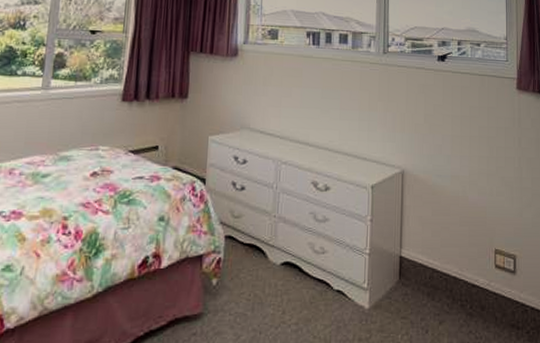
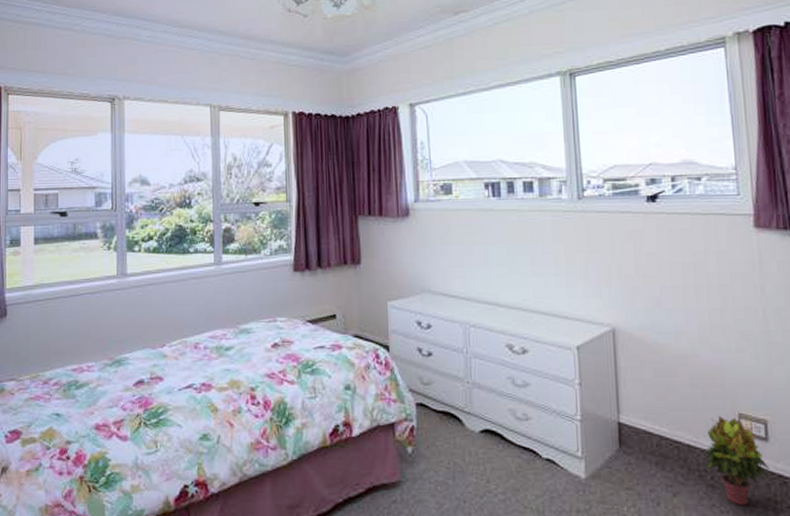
potted plant: none [466,250,515,331] -> present [703,415,770,505]

